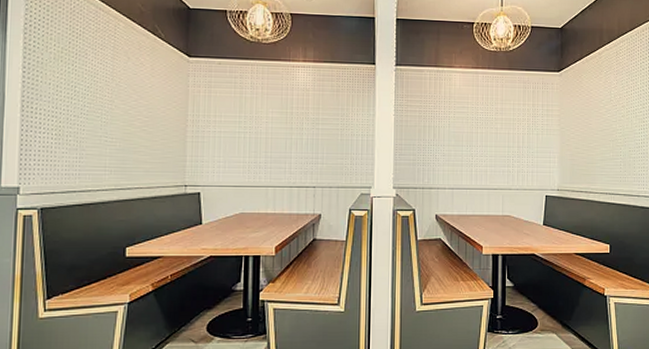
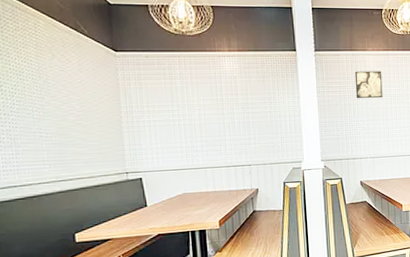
wall art: none [437,89,469,122] -> present [354,71,383,99]

